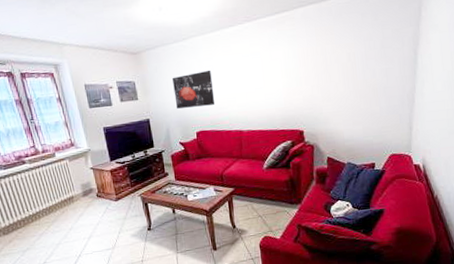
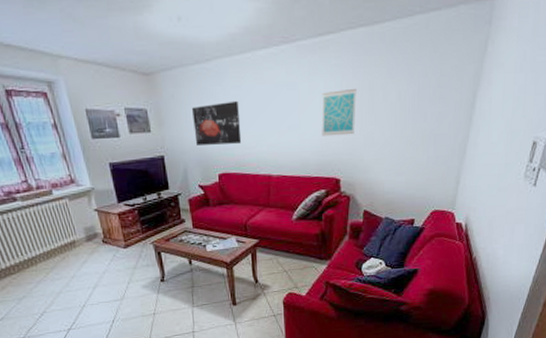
wall art: none [282,54,313,95] -> present [321,89,357,136]

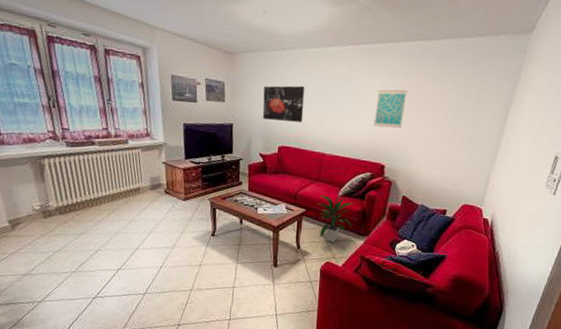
indoor plant: none [271,219,312,271] -> present [318,195,353,243]

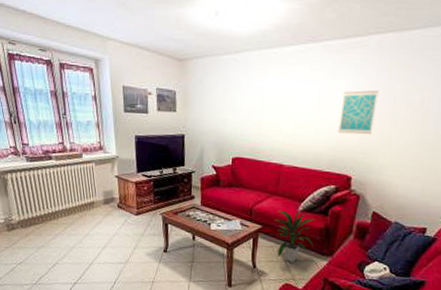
wall art: present [262,85,305,122] -> none [215,91,260,131]

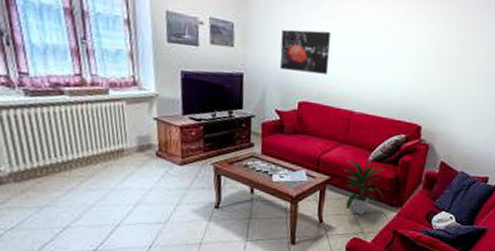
wall art: none [215,91,260,131] -> present [279,29,331,74]
wall art: present [338,90,379,135] -> none [409,39,448,85]

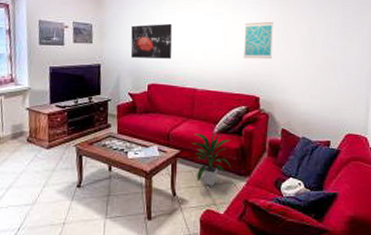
wall art: none [409,39,448,85] -> present [243,22,274,59]

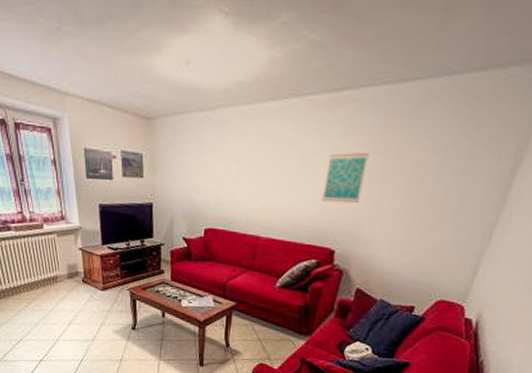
wall art: present [130,23,172,59] -> none [186,153,236,199]
indoor plant: present [192,132,231,186] -> none [250,286,293,342]

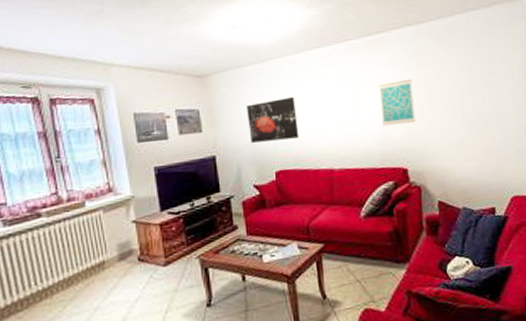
wall art: none [186,153,236,199] -> present [247,96,300,143]

